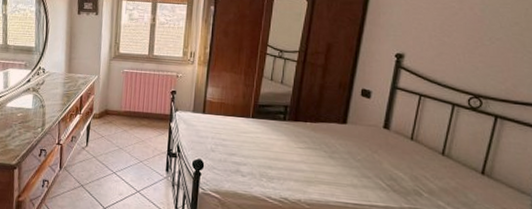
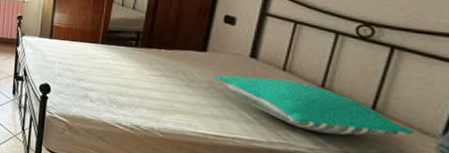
pillow: none [353,146,514,198] -> present [213,75,414,136]

